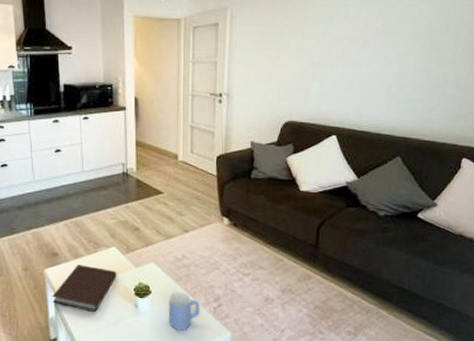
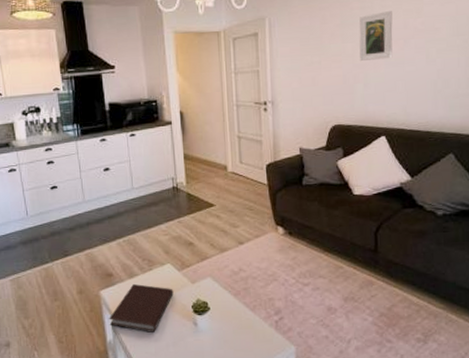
mug: present [168,292,200,330] -> none [228,306,261,347]
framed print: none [318,9,355,59] -> present [359,10,393,61]

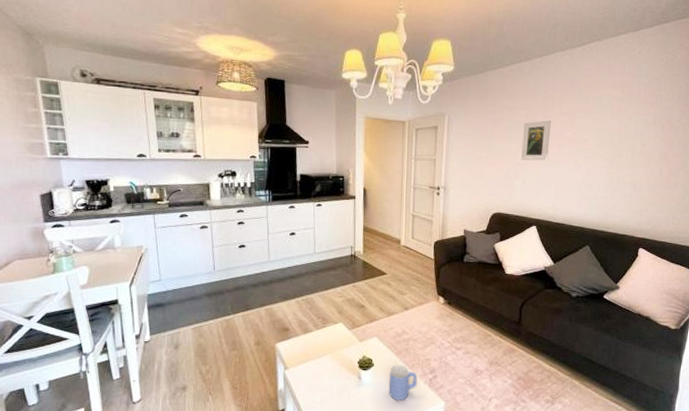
notebook: present [109,284,174,333] -> none [282,339,343,384]
mug: none [228,306,261,347] -> present [389,364,417,400]

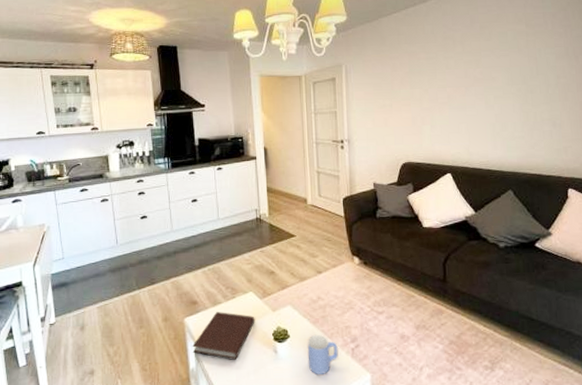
notebook: none [282,339,343,384] -> present [192,312,255,360]
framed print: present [521,119,551,161] -> none [425,61,456,105]

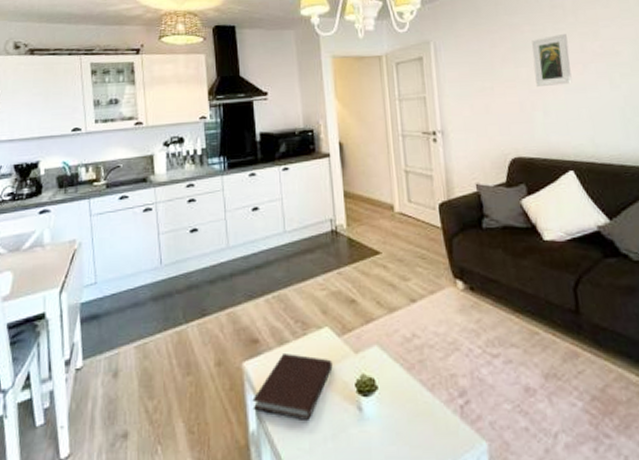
mug: present [307,334,338,374] -> none [400,385,443,442]
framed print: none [425,61,456,105] -> present [532,33,572,86]

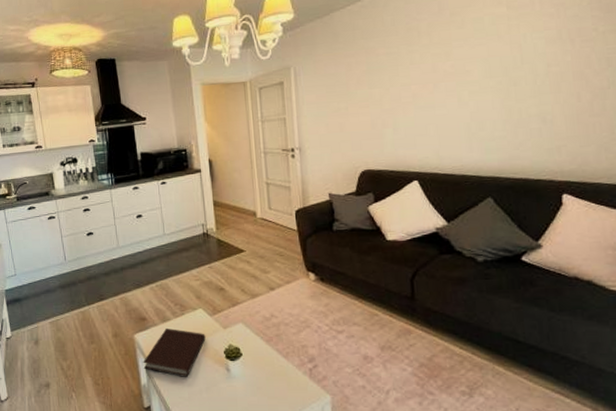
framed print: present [532,33,572,86] -> none [385,54,422,106]

